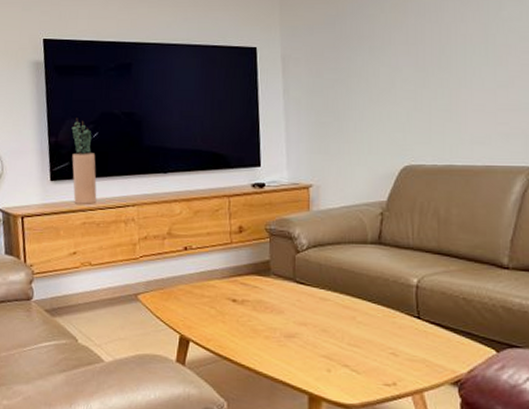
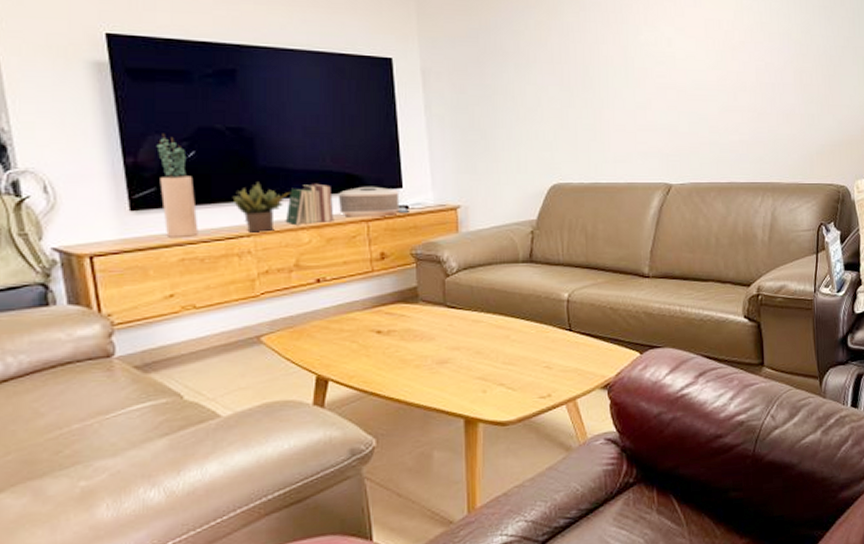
potted plant: none [123,159,168,203] -> present [232,182,292,233]
books: none [162,161,202,198] -> present [285,183,334,226]
speaker: none [205,164,266,193] -> present [338,186,409,217]

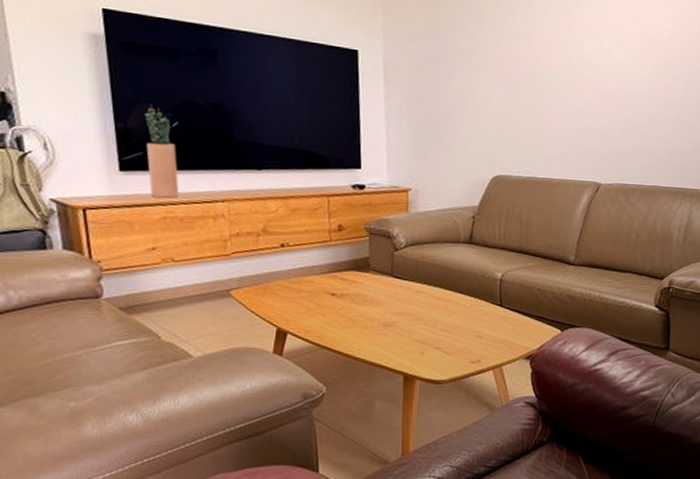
potted plant: present [232,182,292,233] -> none [210,153,262,199]
books: present [285,183,334,226] -> none [255,158,299,196]
speaker: present [338,186,409,217] -> none [303,164,366,193]

